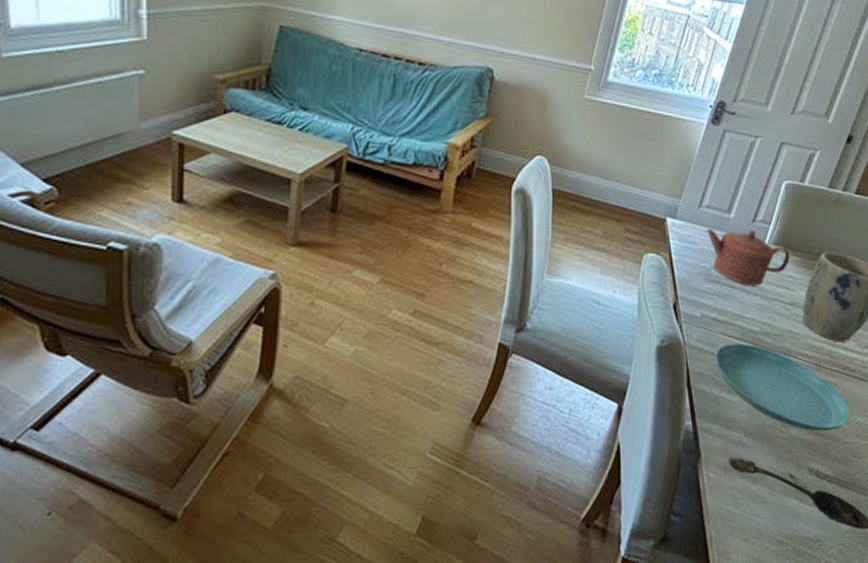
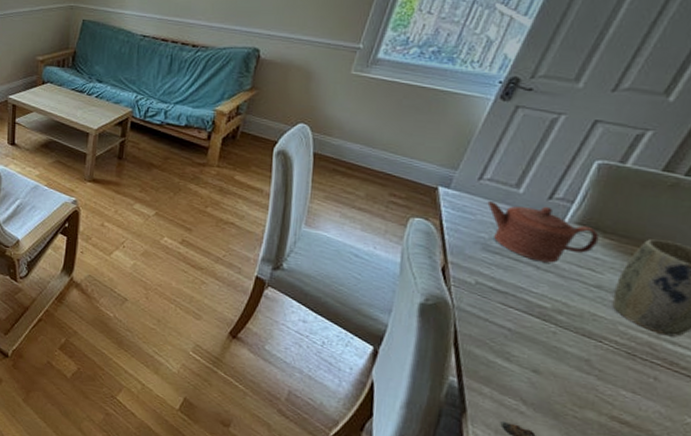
saucer: present [715,343,850,431] -> none [490,314,676,425]

